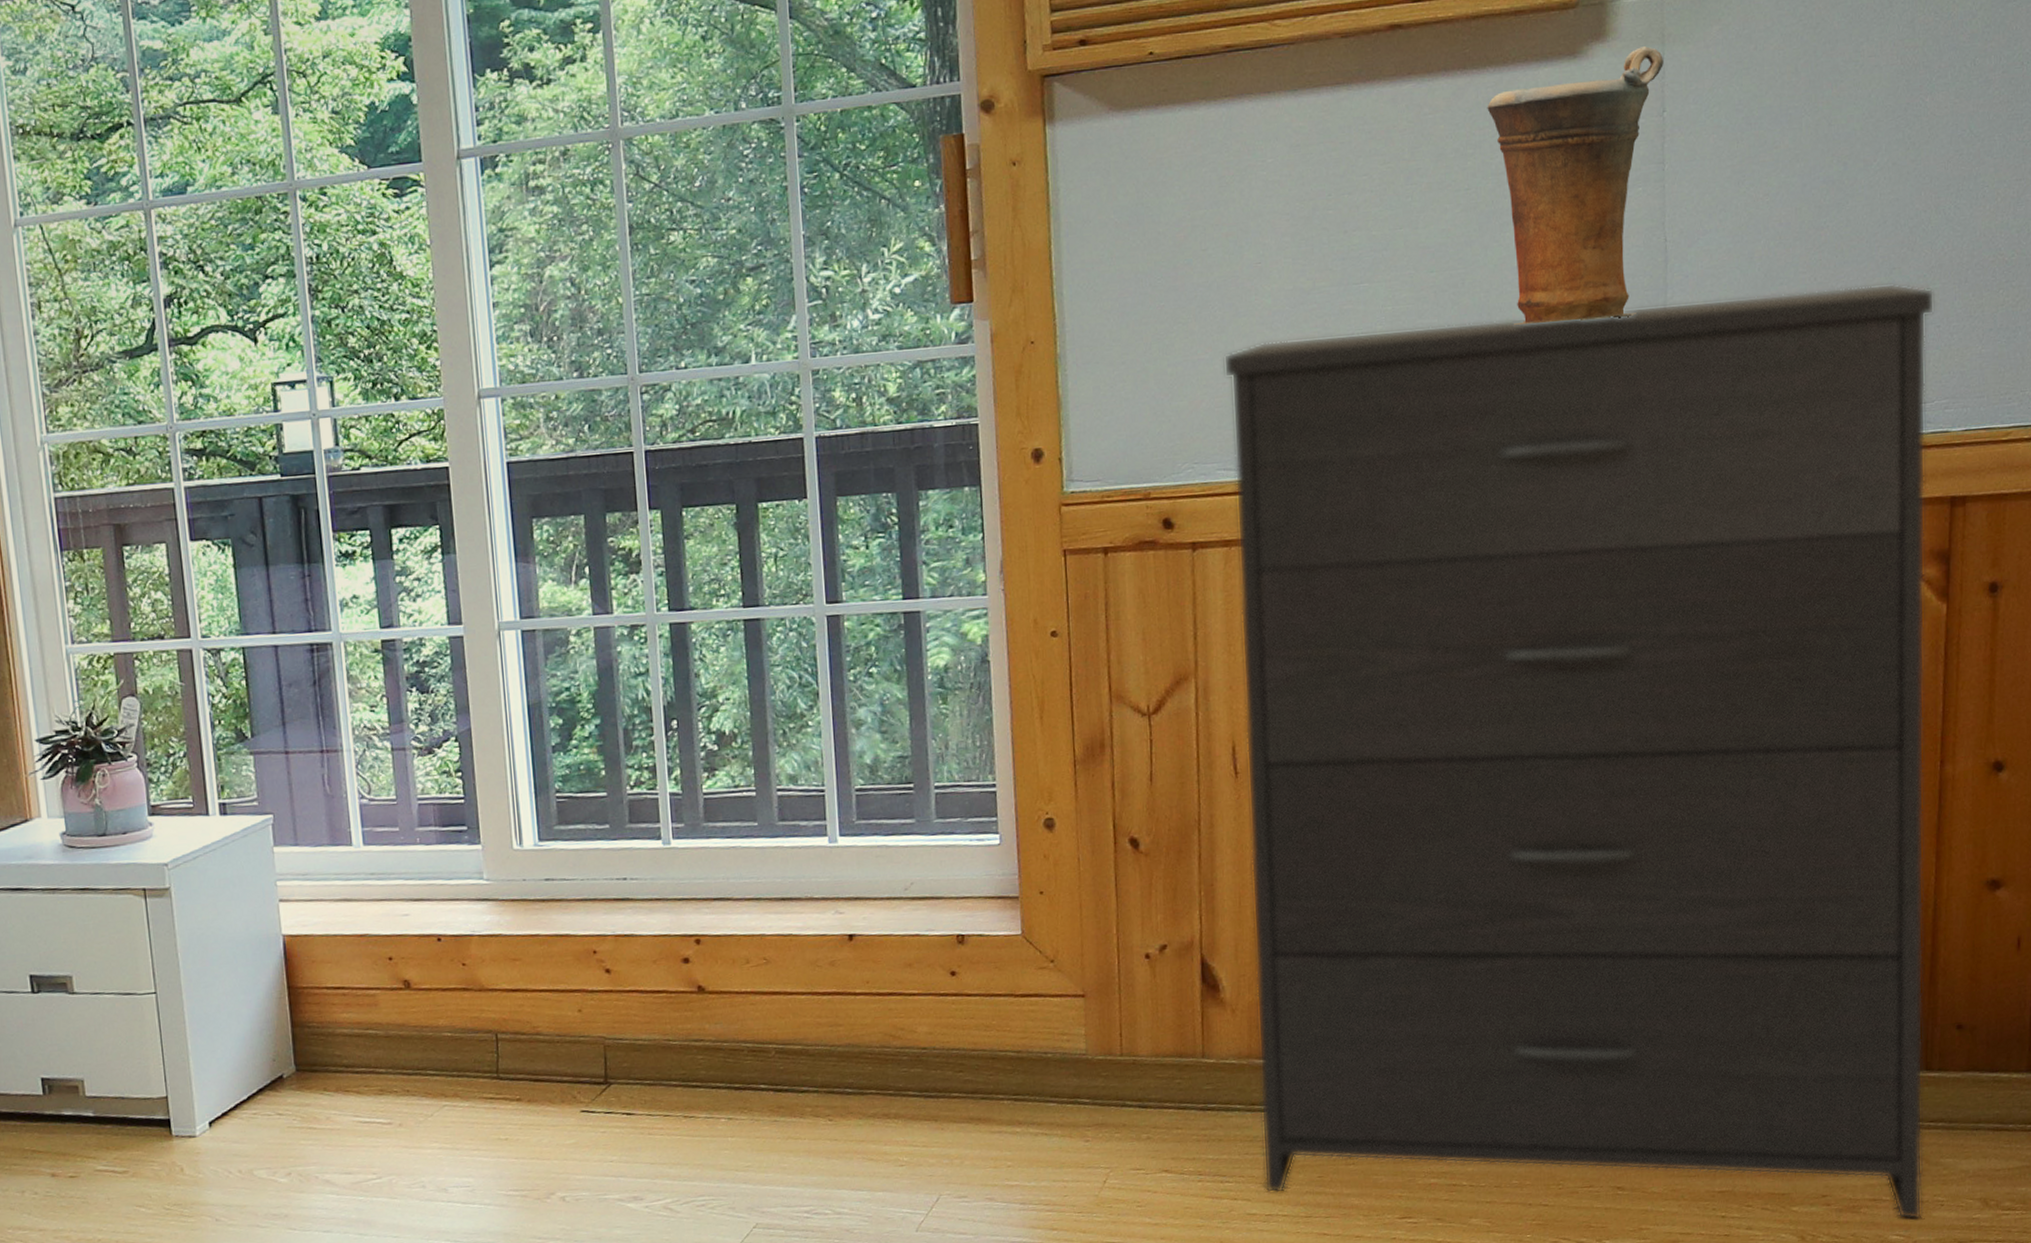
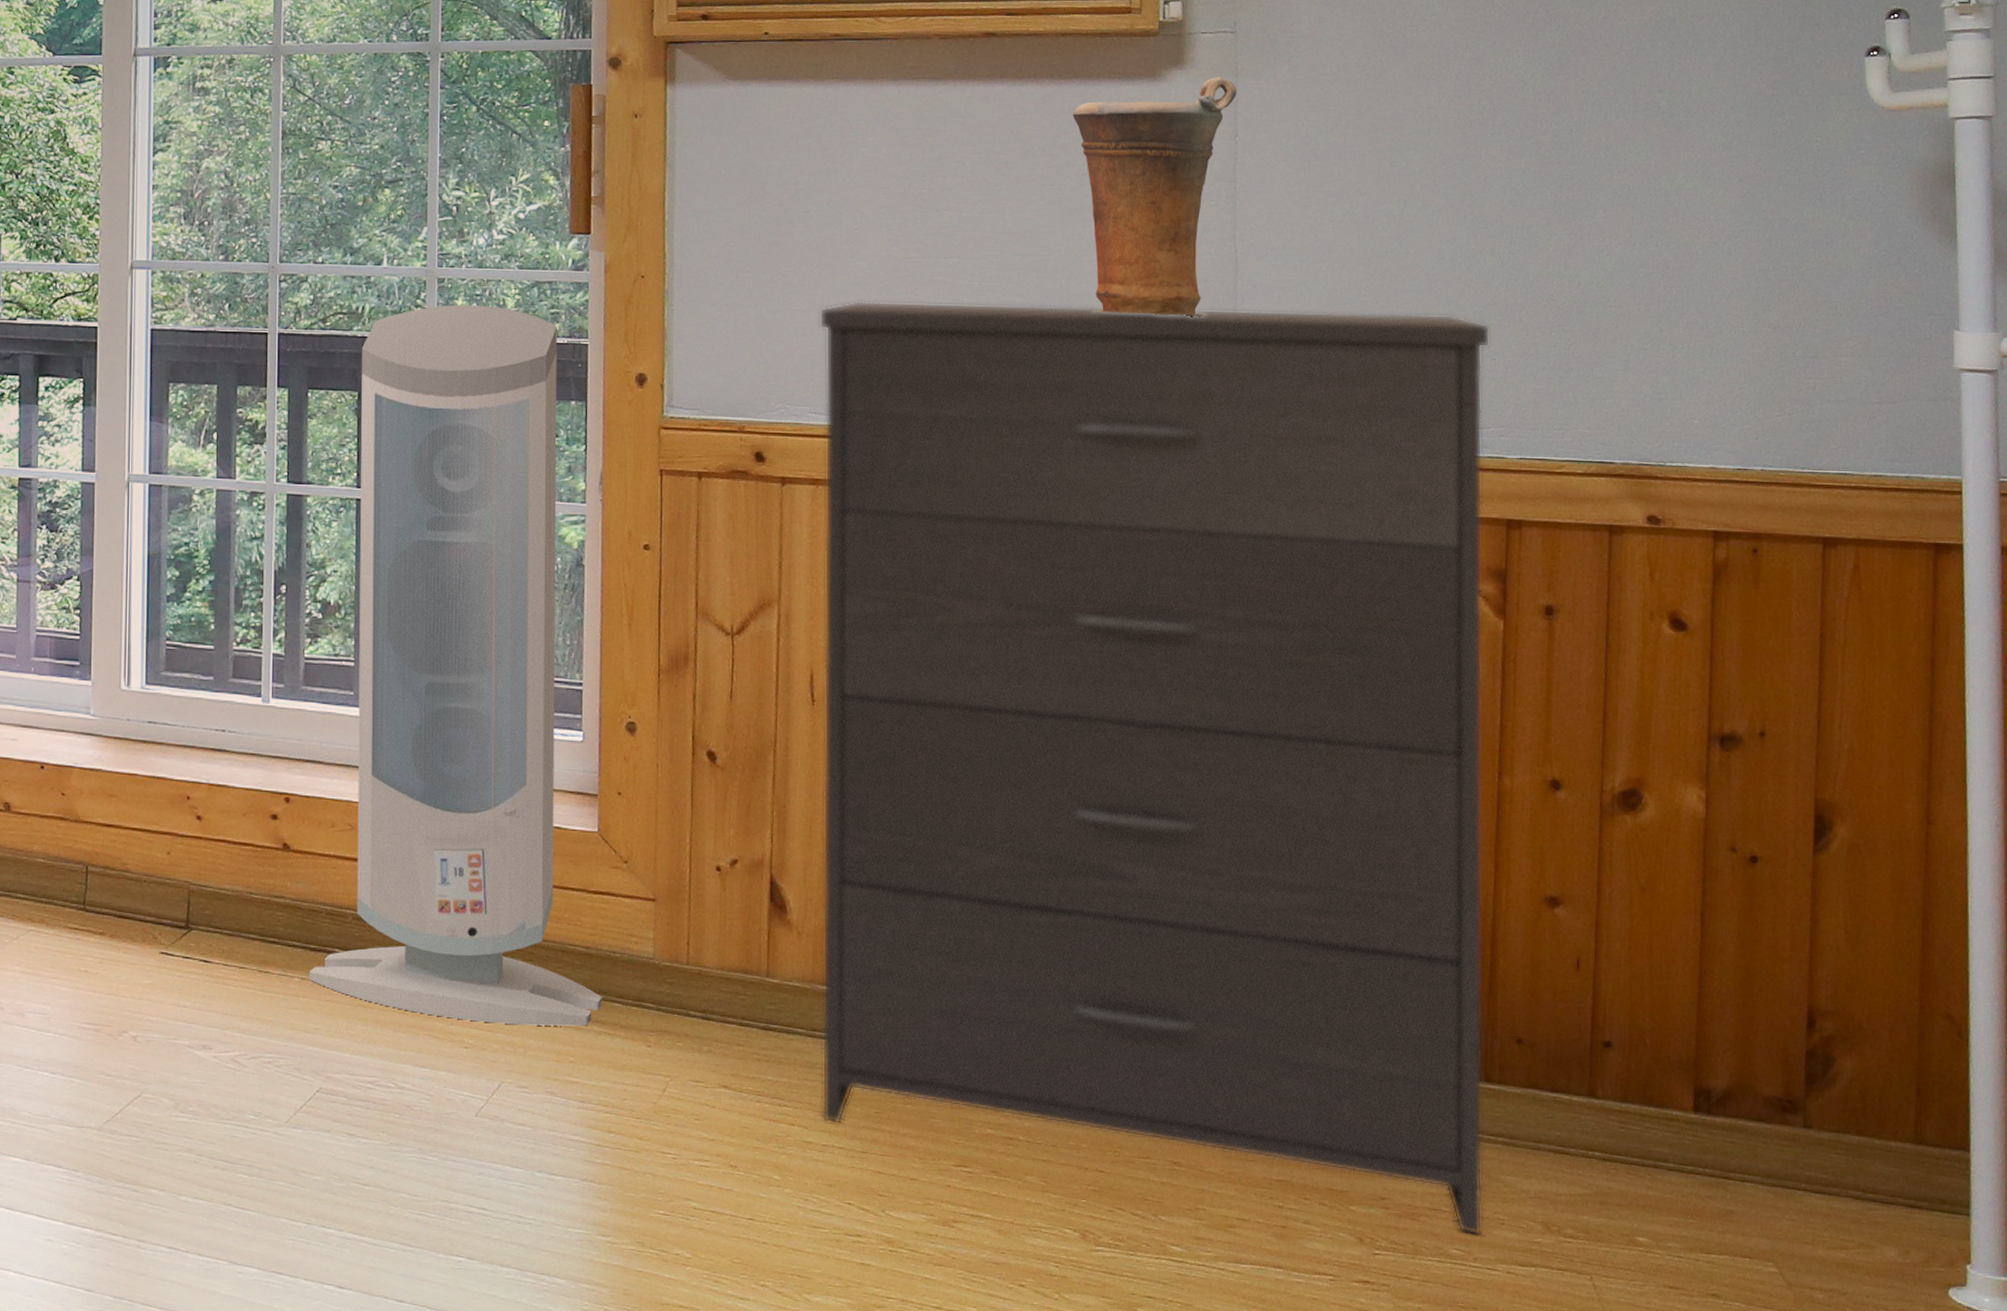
air purifier: none [736,393,1037,1139] -> present [310,304,602,1026]

